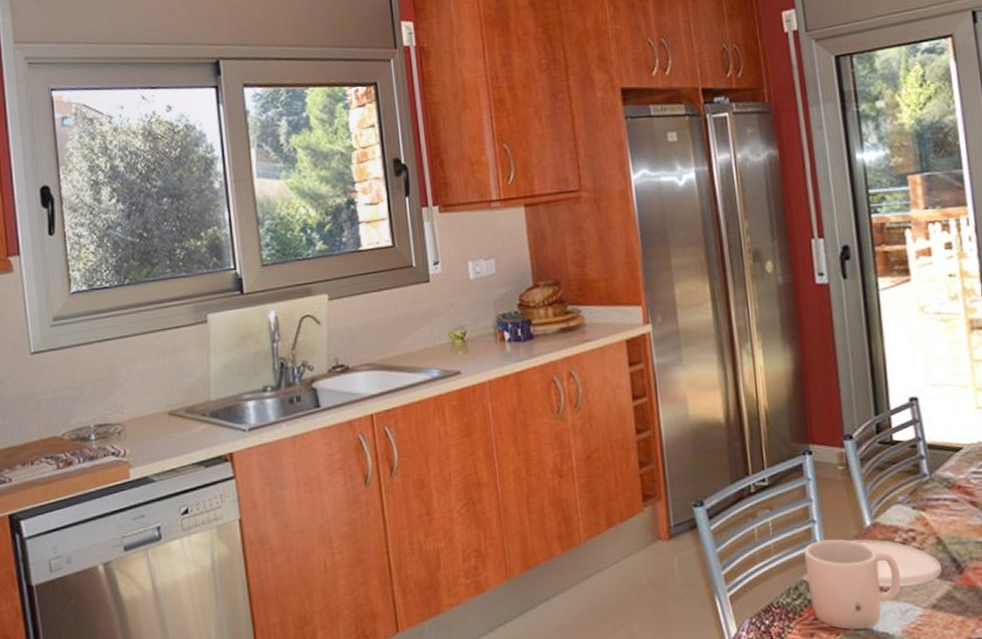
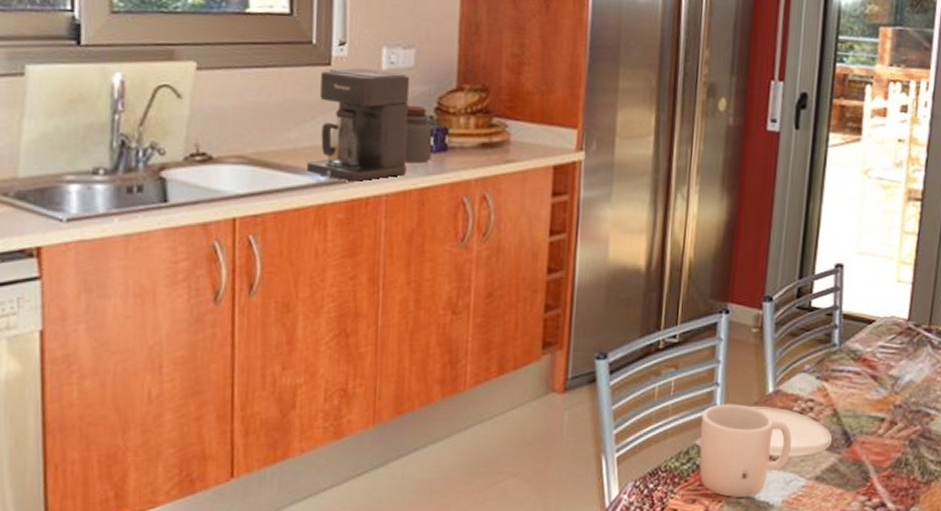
coffee maker: none [421,280,503,375] -> present [306,68,410,183]
jar: none [495,304,521,353] -> present [404,105,432,164]

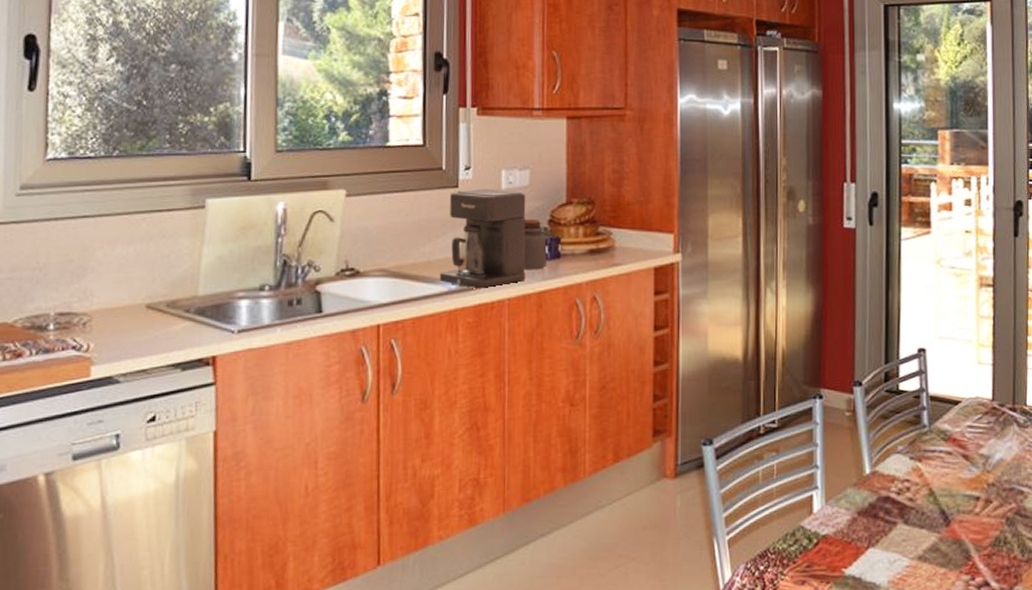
mug: present [699,404,792,497] -> none [804,485,893,578]
plate: present [750,407,833,458] -> none [850,488,931,538]

